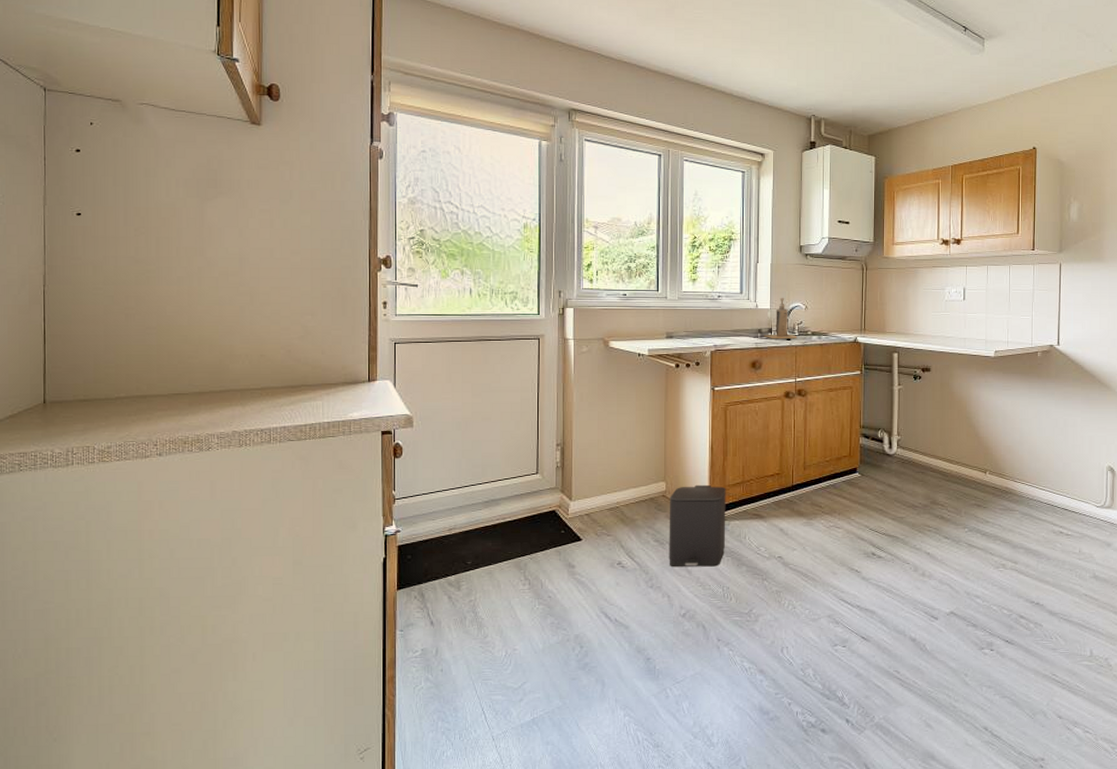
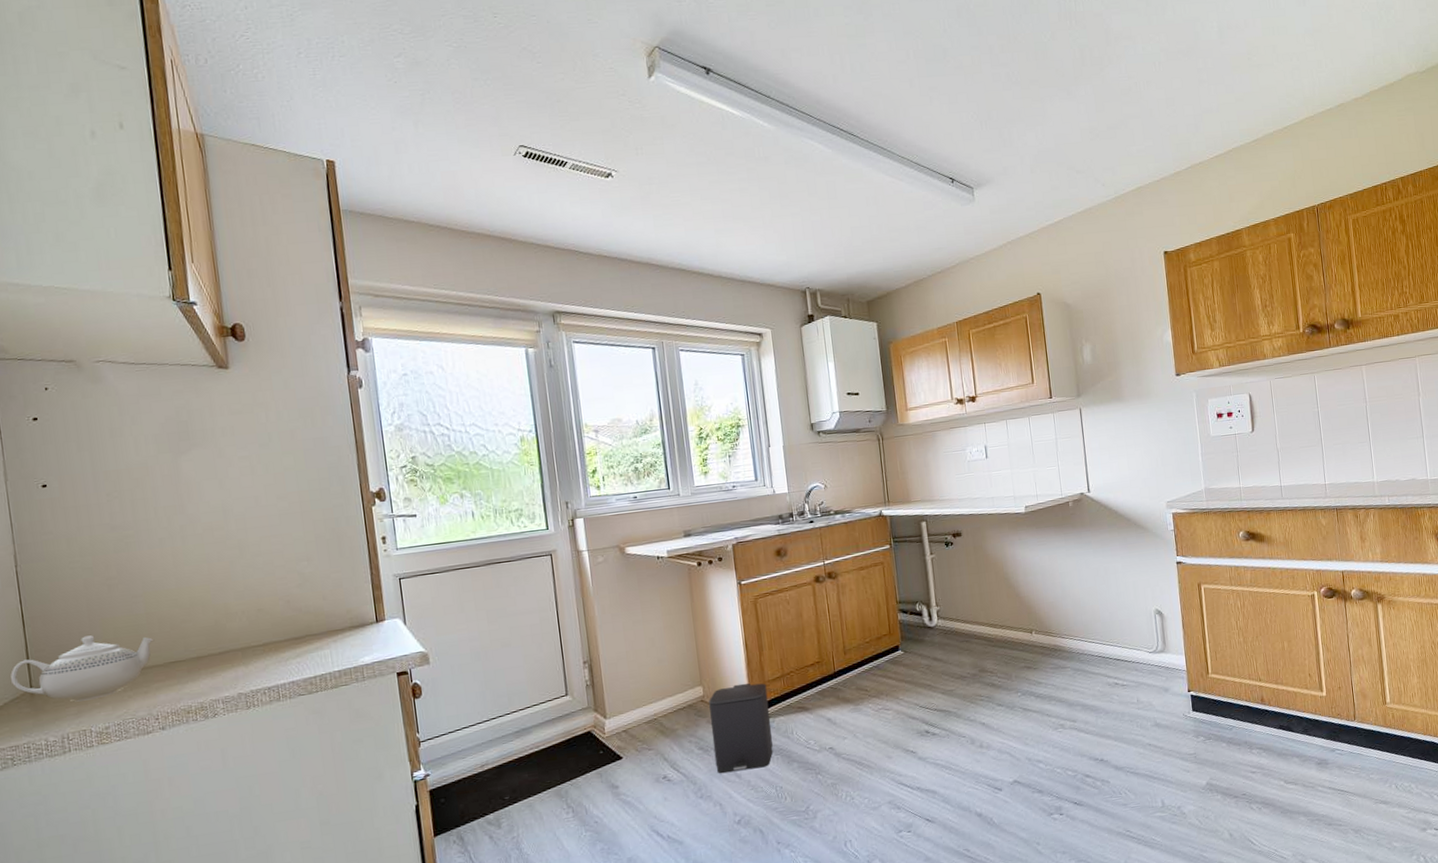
teapot: none [27,359,162,419] -> present [10,635,155,702]
soap dispenser: present [764,297,798,339] -> none [785,479,821,524]

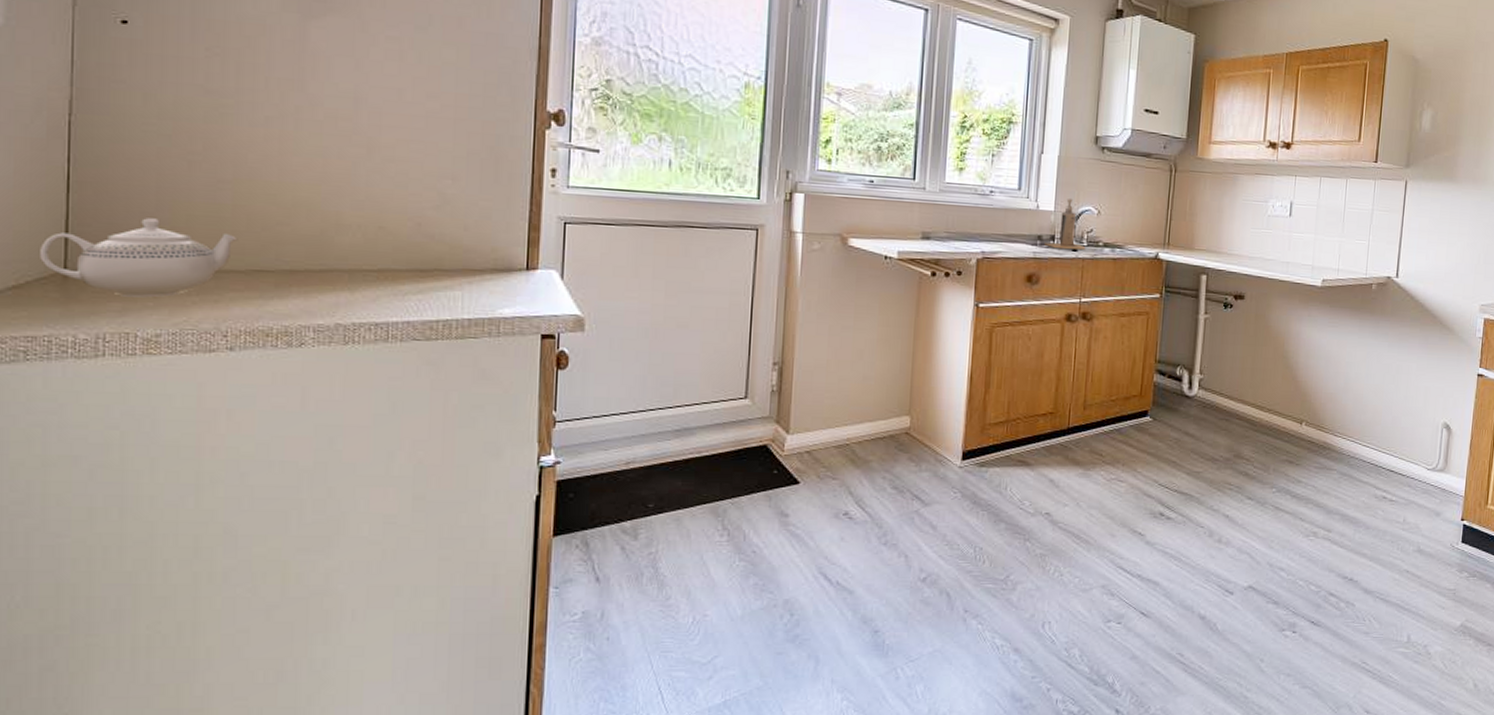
pedal bin: present [709,682,773,773] -> none [909,421,986,522]
soap dispenser: none [785,479,821,524] -> present [1044,198,1086,250]

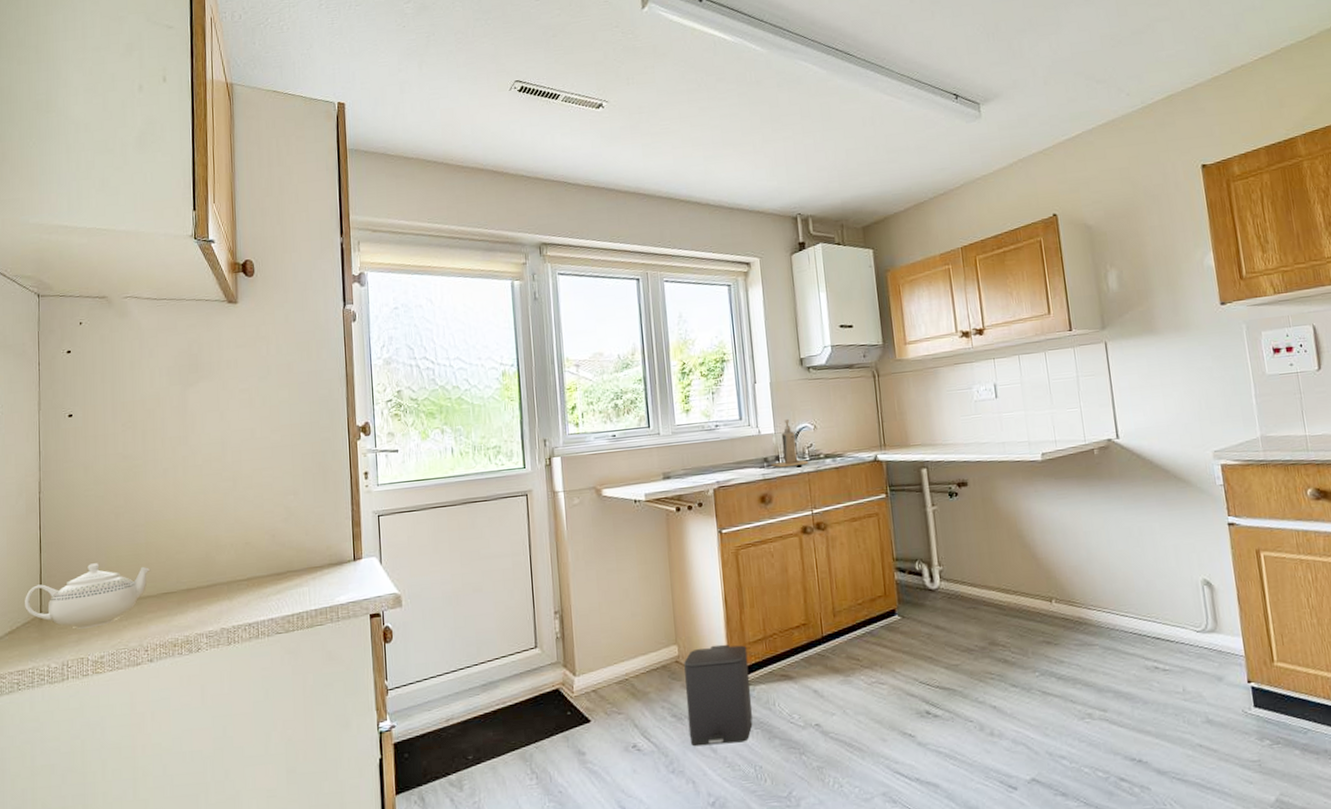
pedal bin: none [909,421,986,522] -> present [684,644,753,746]

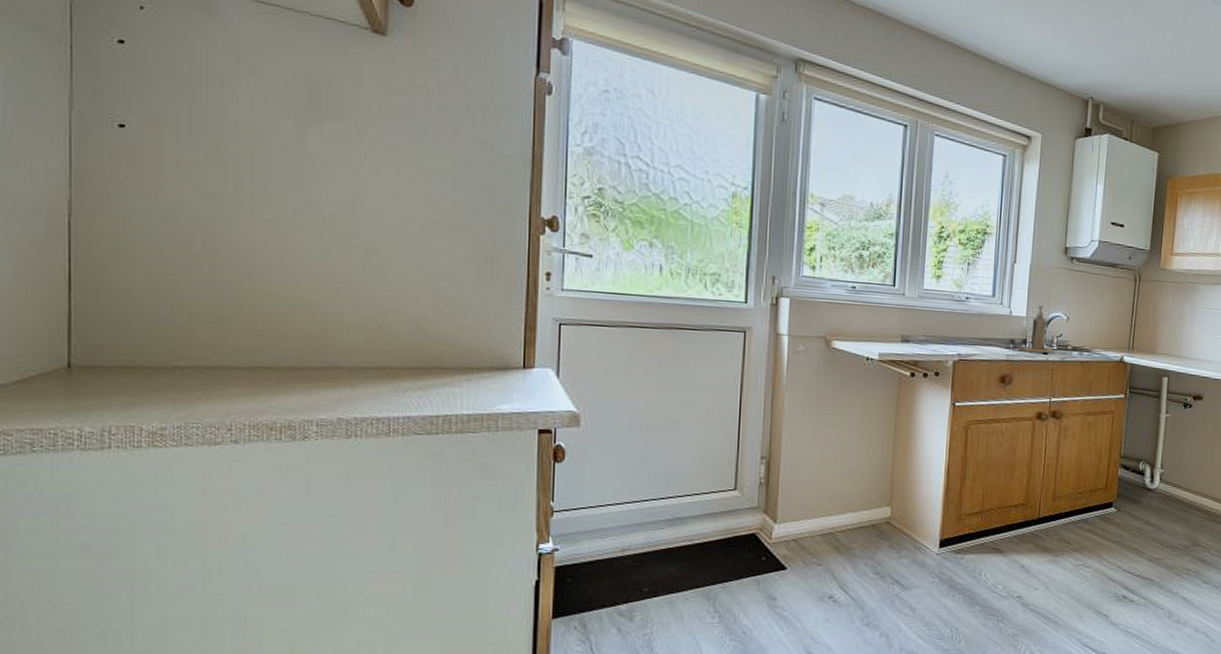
teapot: present [25,563,151,629] -> none [44,316,240,393]
pedal bin: present [684,644,753,746] -> none [889,512,962,605]

